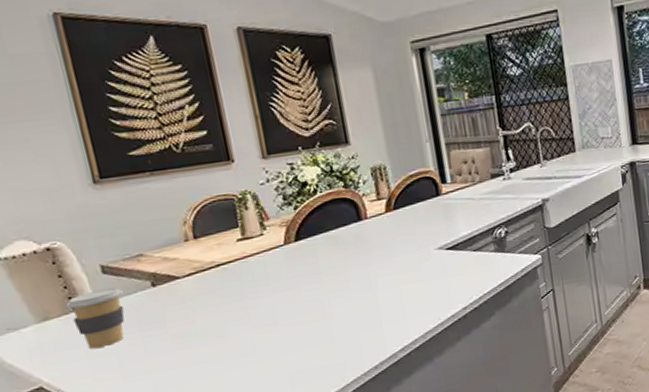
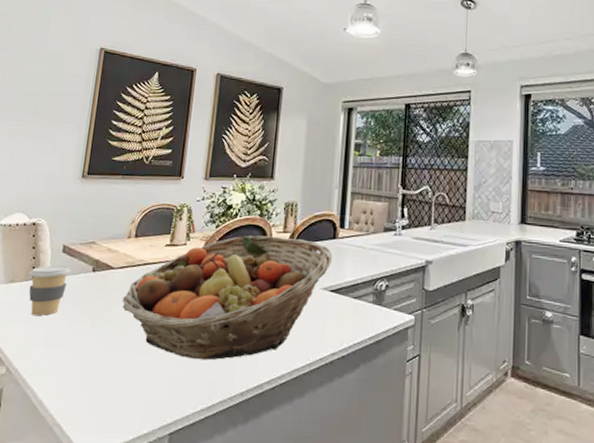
fruit basket: none [202,202,442,349] -> present [122,235,333,360]

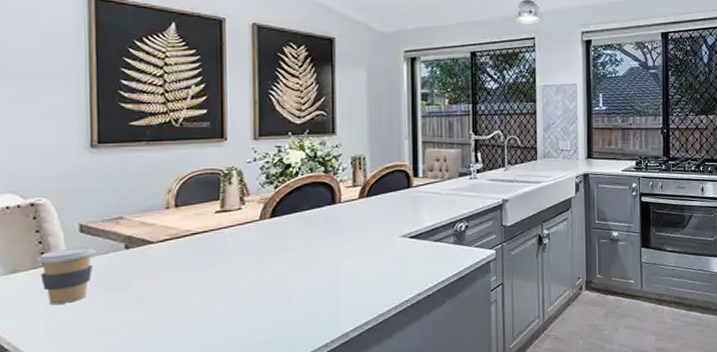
fruit basket: present [122,235,333,360] -> none [170,191,409,321]

